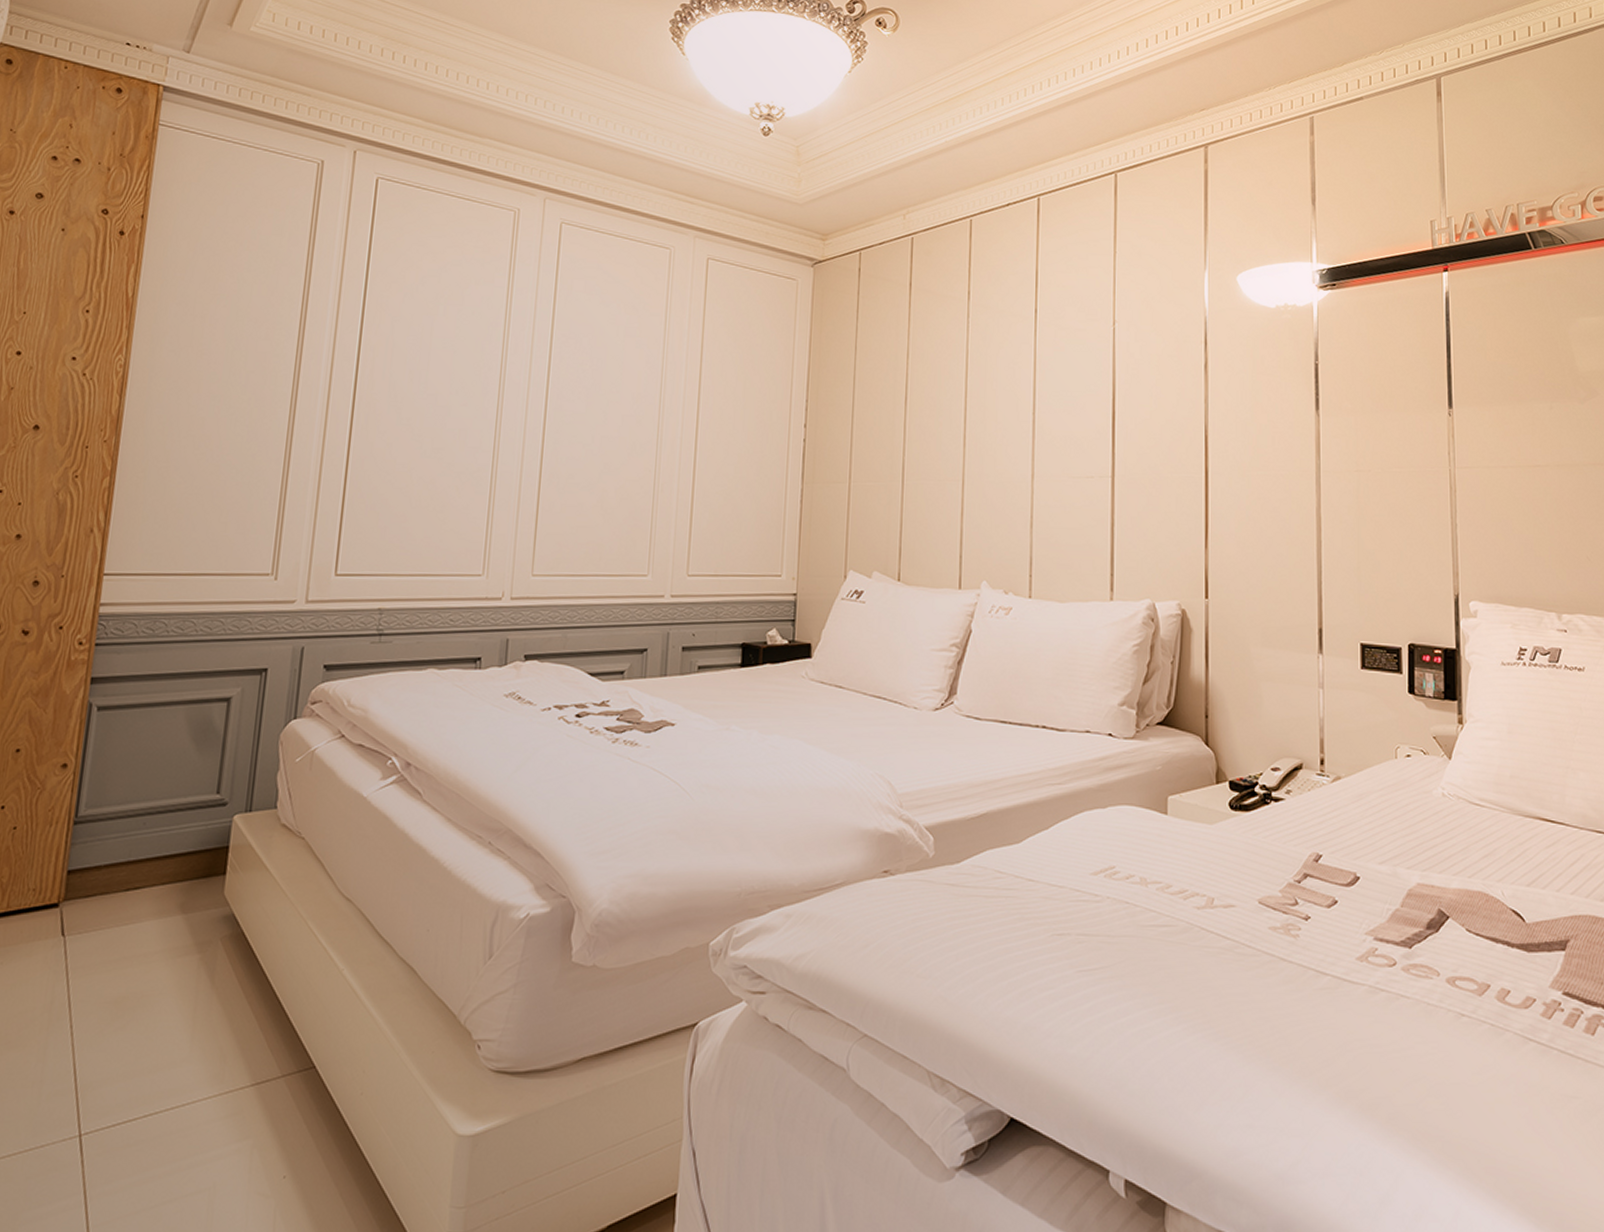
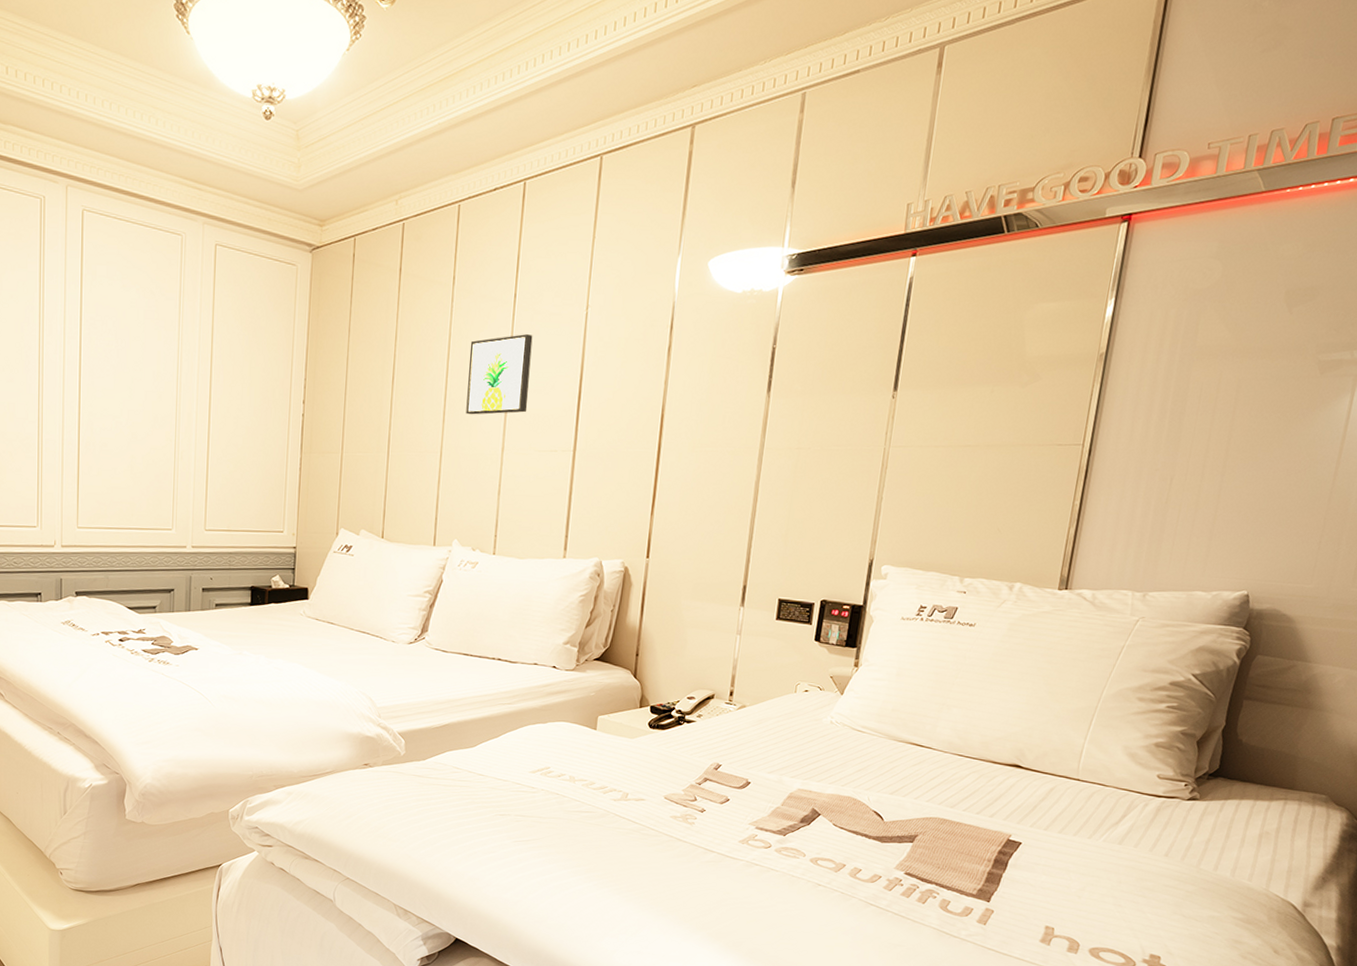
wall art: none [989,351,1058,438] -> present [466,334,533,415]

